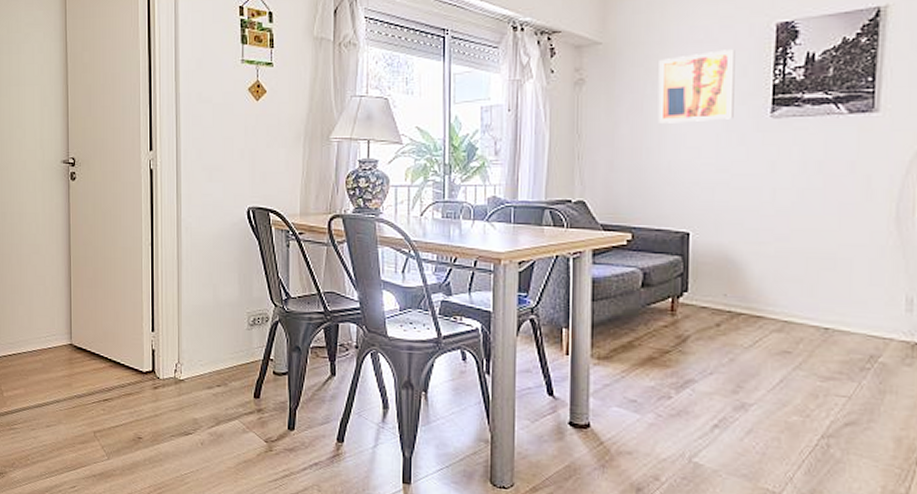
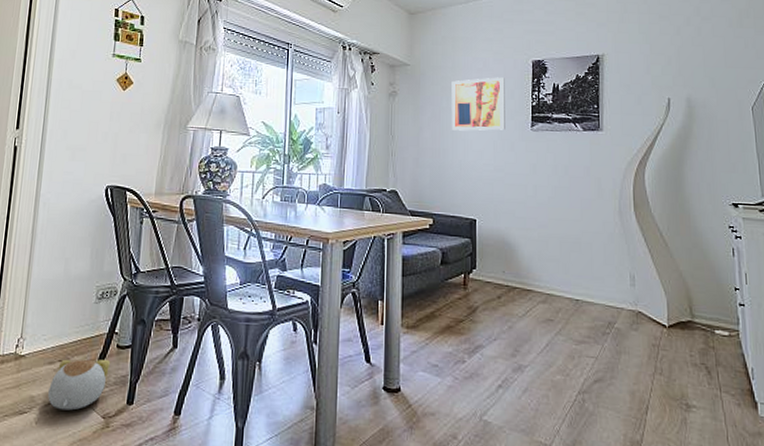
plush toy: none [210,384,267,434] -> present [48,359,110,411]

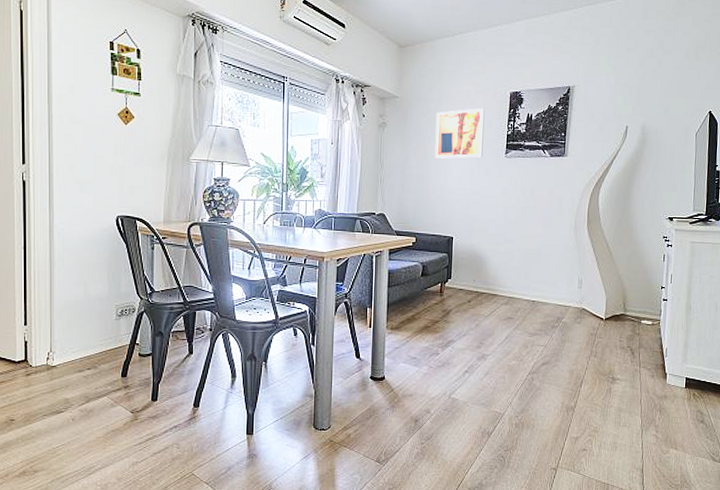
plush toy: present [48,359,110,411] -> none [81,366,134,408]

